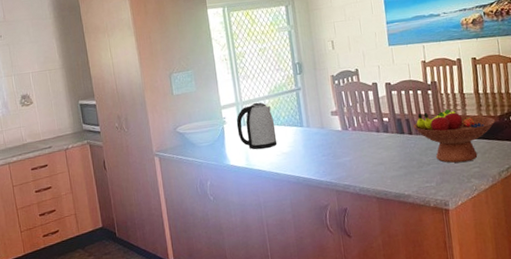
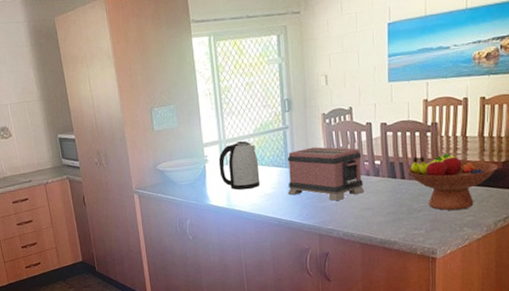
toaster: none [301,106,376,157] -> present [287,146,365,201]

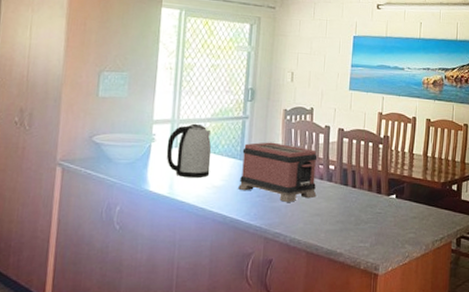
fruit bowl: present [407,153,499,211] -> none [358,166,438,226]

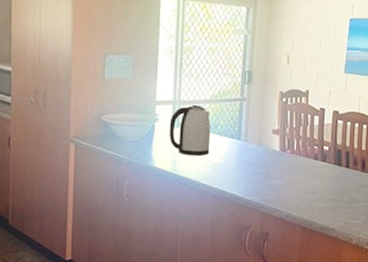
toaster: present [238,142,317,202] -> none [236,123,312,180]

